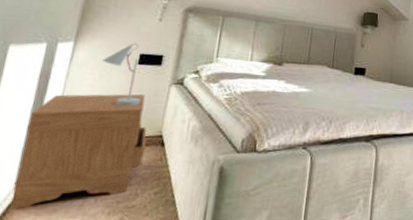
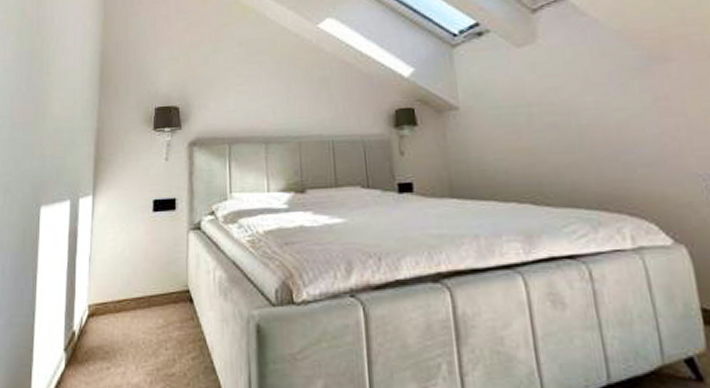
nightstand: present [10,94,147,209] -> none [63,245,175,377]
table lamp: present [102,43,140,106] -> none [120,188,161,260]

